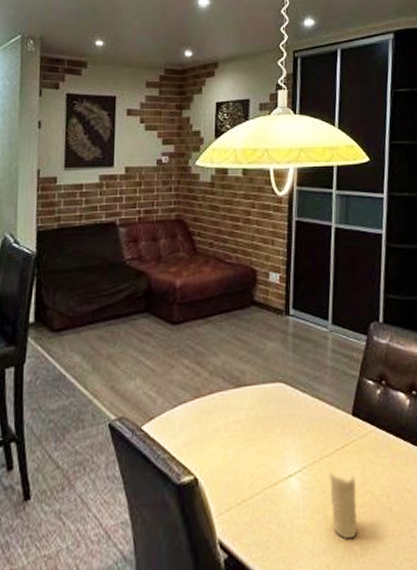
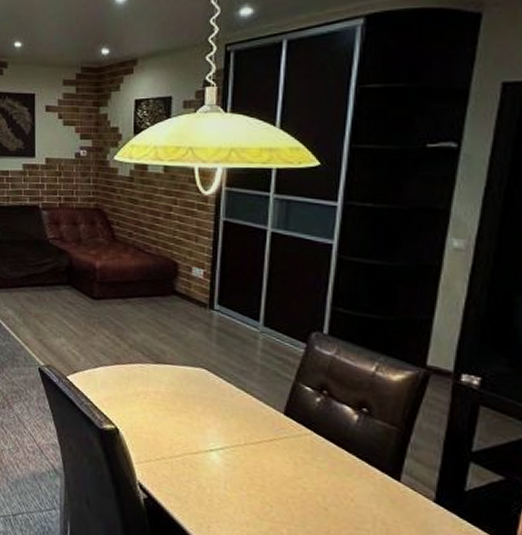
candle: present [329,472,358,540] -> none [255,458,286,522]

